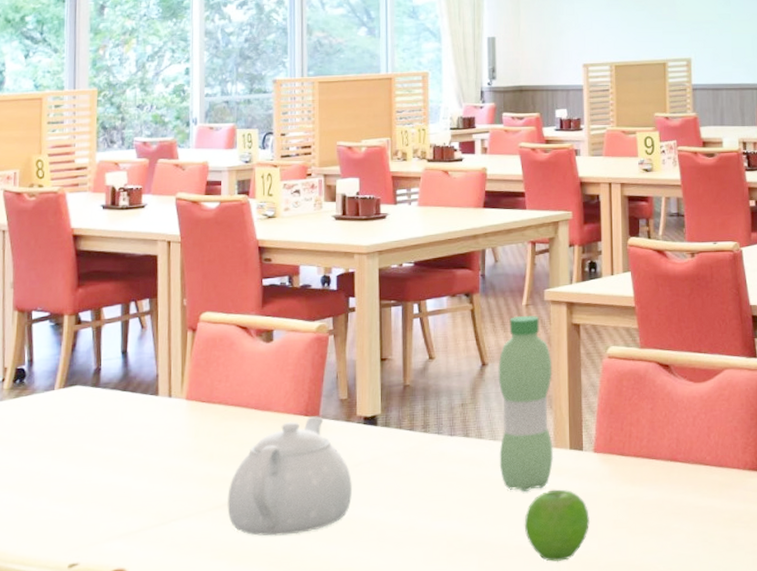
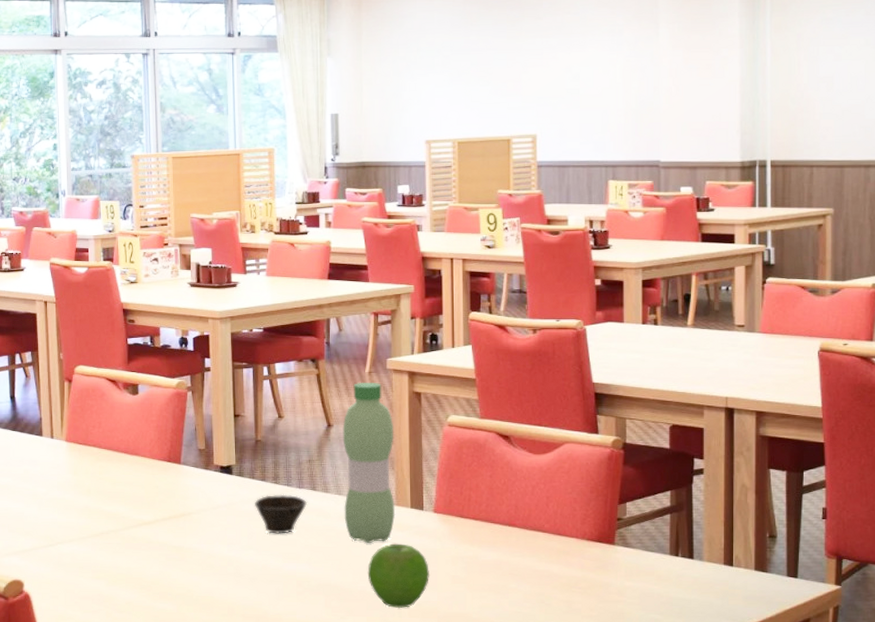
teapot: present [227,416,352,536] -> none [104,463,211,564]
cup: none [401,443,460,489] -> present [254,494,308,534]

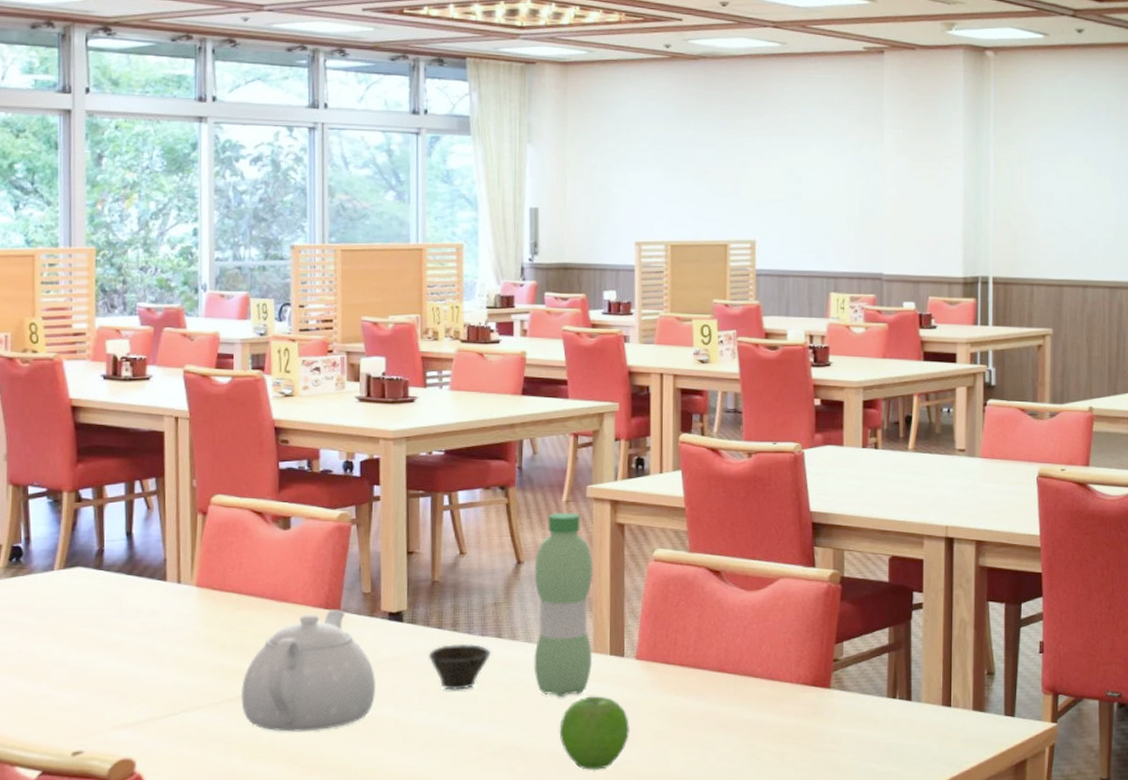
teapot: none [104,463,211,564] -> present [241,609,375,732]

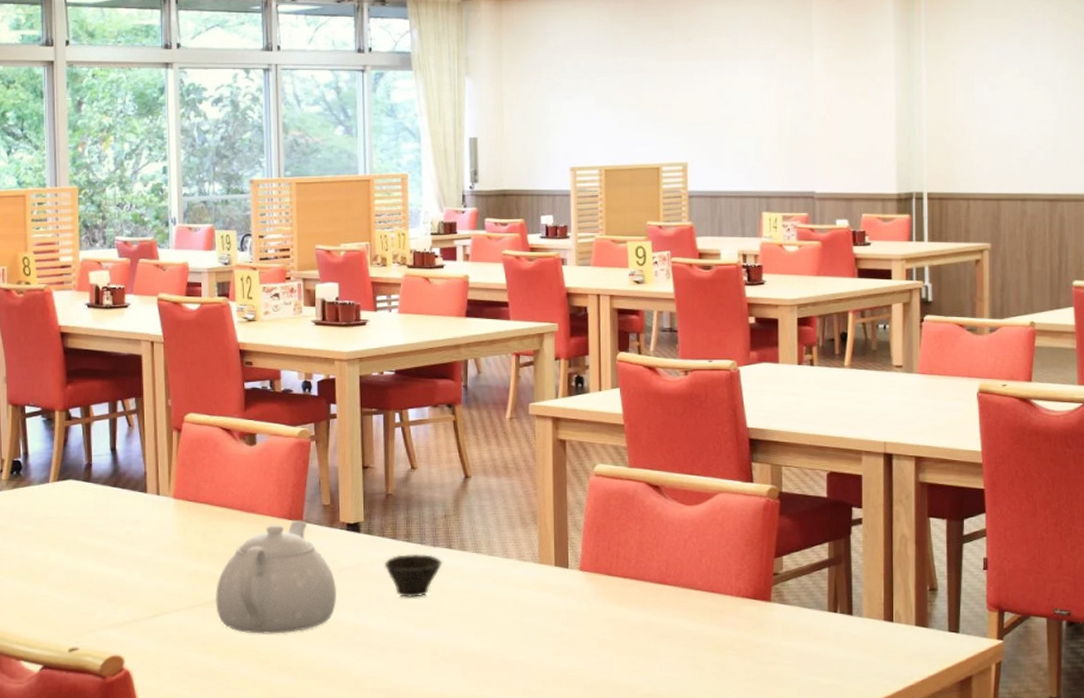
water bottle: present [534,512,593,697] -> none [481,428,539,605]
fruit: present [559,696,631,771] -> none [508,605,576,677]

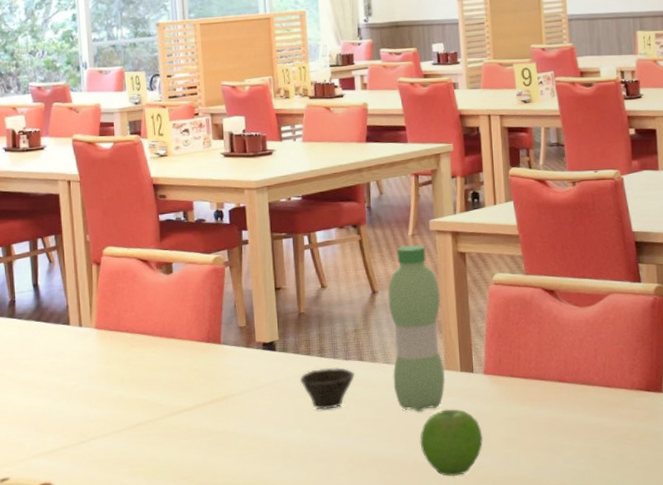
teapot: present [216,520,336,634] -> none [140,342,256,454]
water bottle: none [481,428,539,605] -> present [388,244,446,411]
fruit: none [508,605,576,677] -> present [420,409,484,477]

